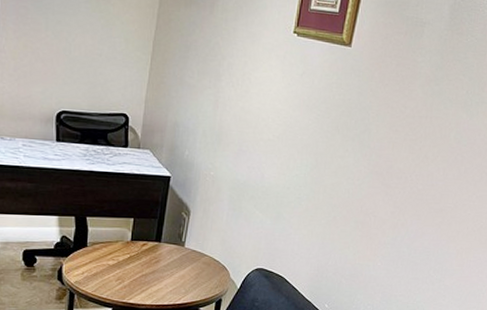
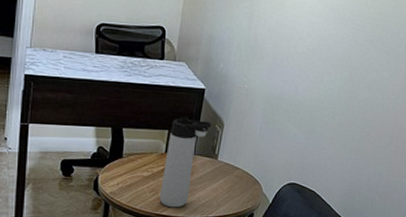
thermos bottle: none [126,205,178,296] -> present [159,117,212,208]

